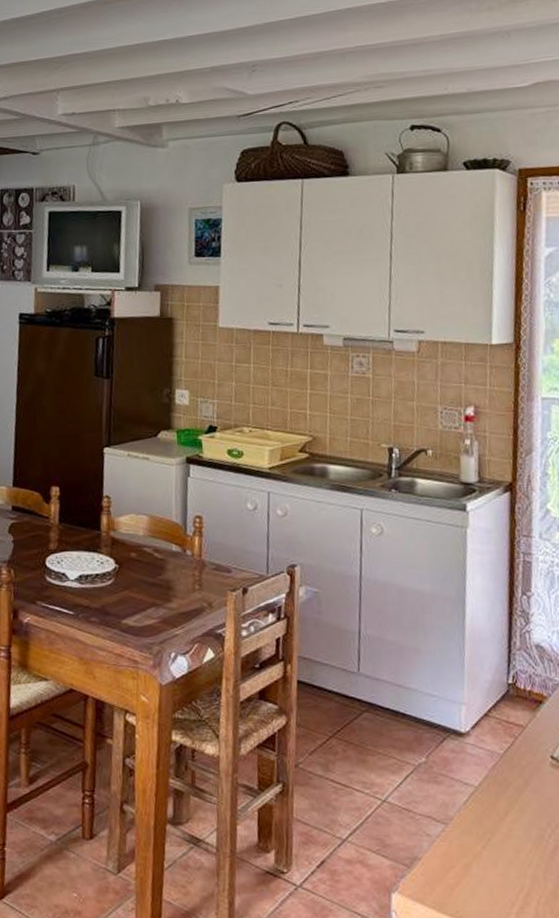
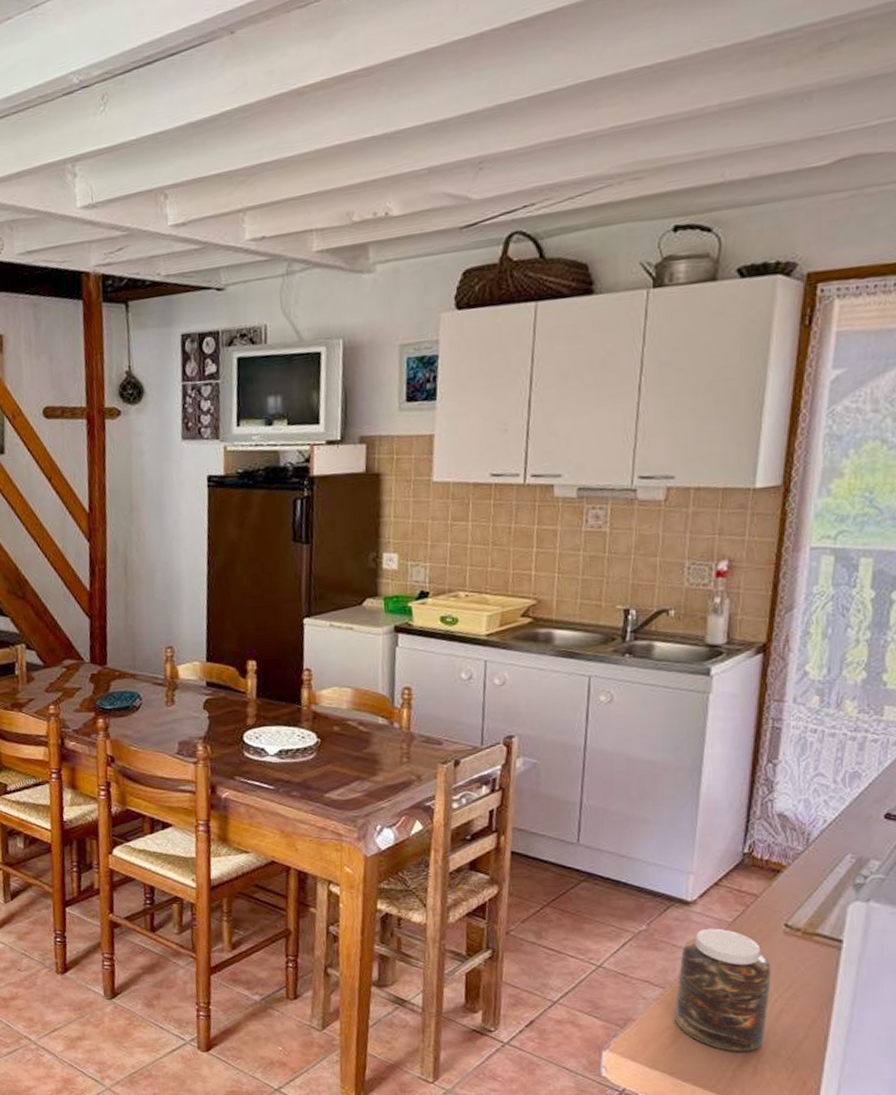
jar: none [457,760,544,893] -> present [674,928,771,1052]

